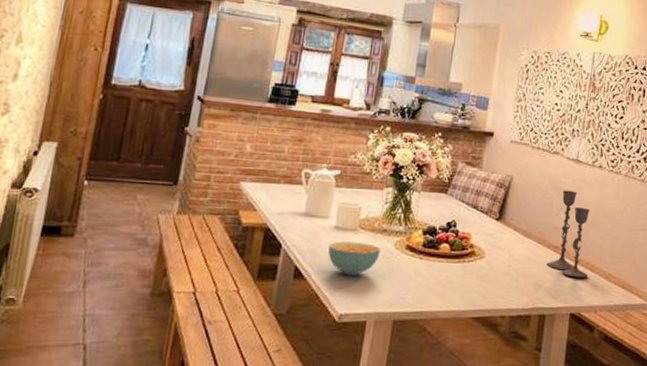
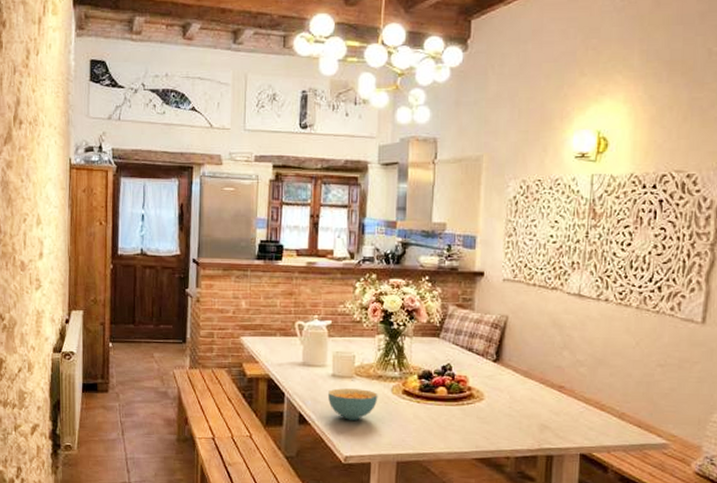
candlestick: present [546,190,590,278] -> none [551,327,598,418]

